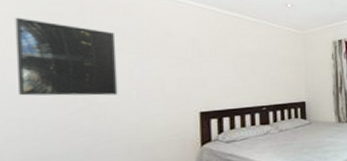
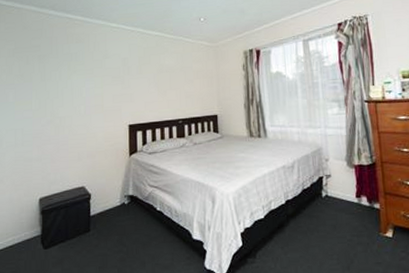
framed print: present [14,17,118,96] -> none [13,51,72,112]

